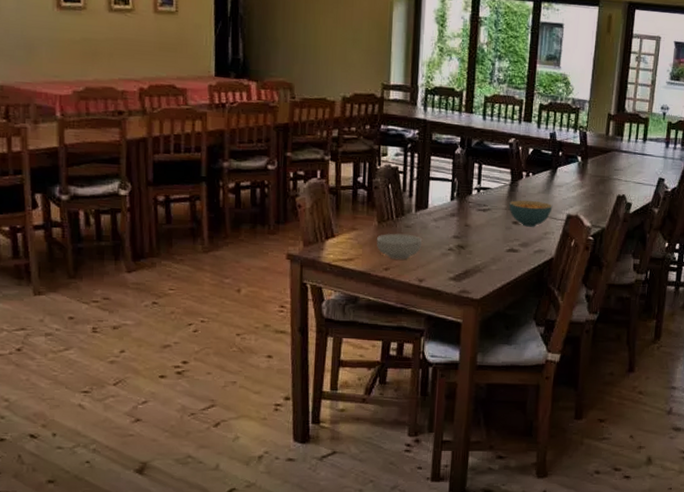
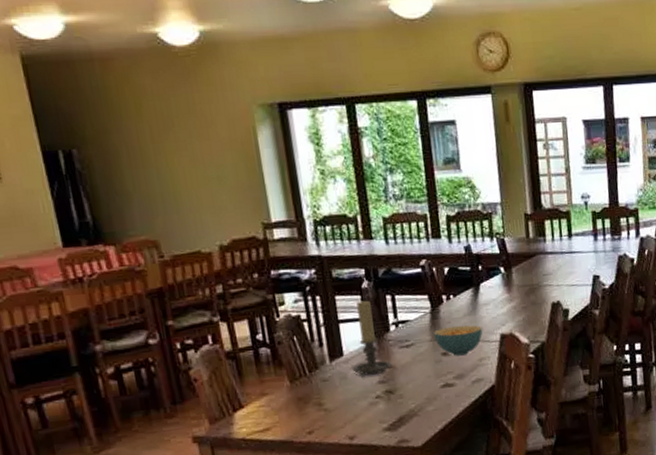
cereal bowl: present [376,233,422,260] -> none [291,388,345,420]
candle holder: none [433,164,468,230] -> present [352,300,393,377]

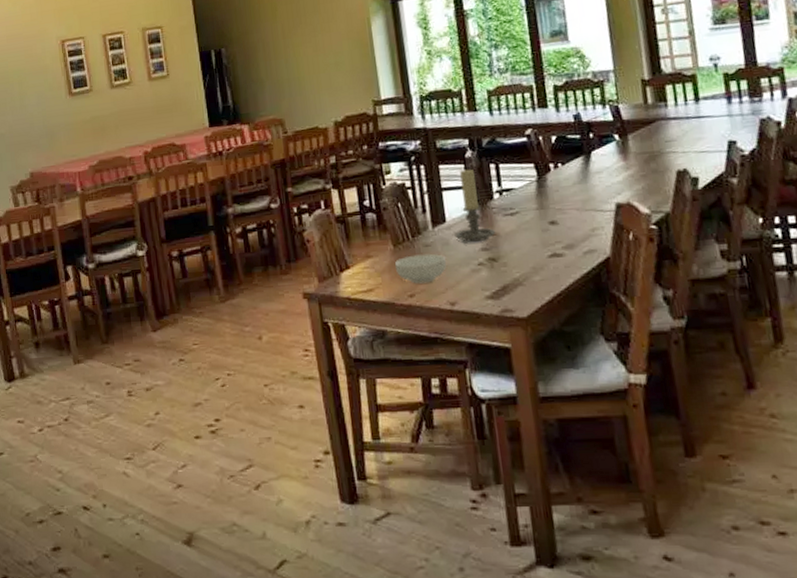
cereal bowl: none [291,388,345,420] -> present [394,253,446,284]
cereal bowl: present [434,325,483,356] -> none [540,193,596,226]

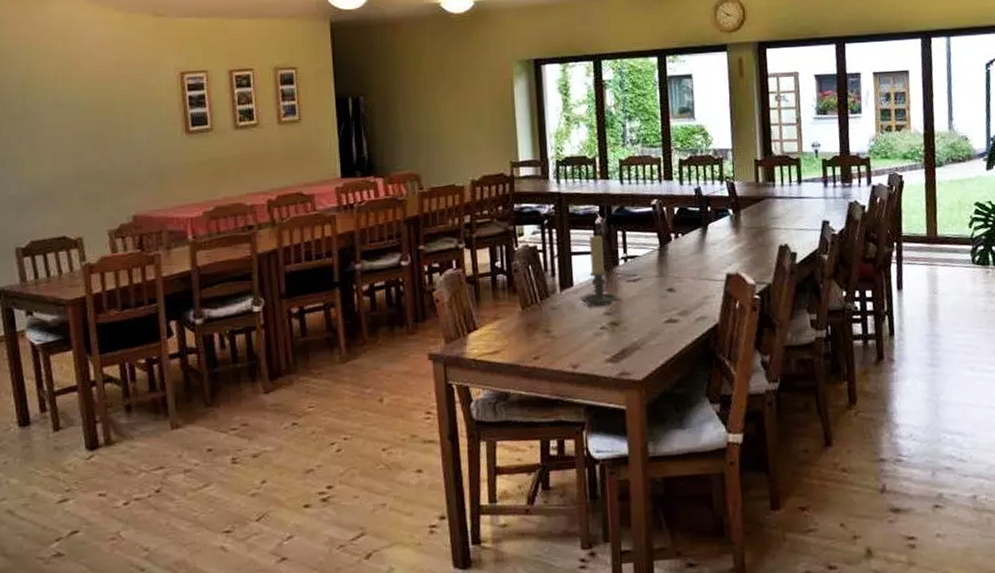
cereal bowl: present [394,253,446,284] -> none [521,316,571,346]

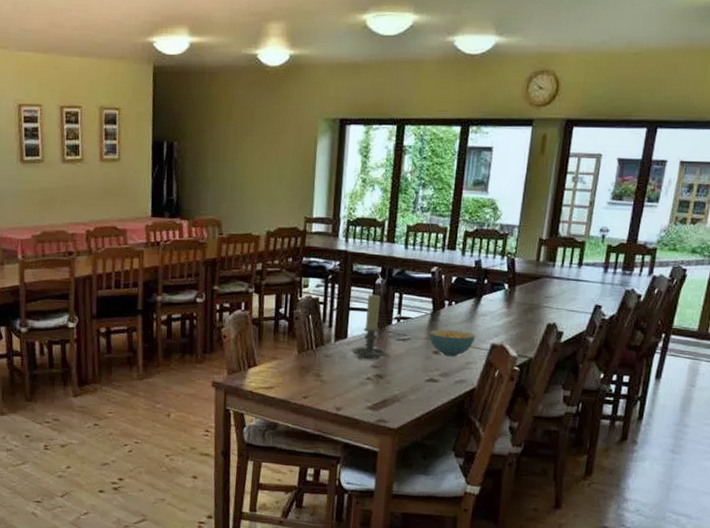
cereal bowl: none [661,263,709,293] -> present [429,329,476,357]

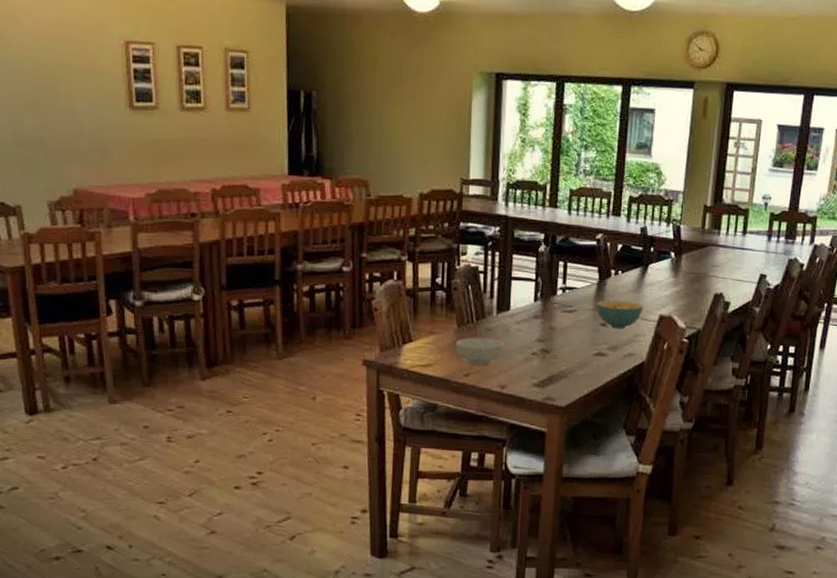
cereal bowl: none [296,362,340,388] -> present [455,337,503,365]
candle holder: present [352,294,387,359] -> none [515,262,553,333]

